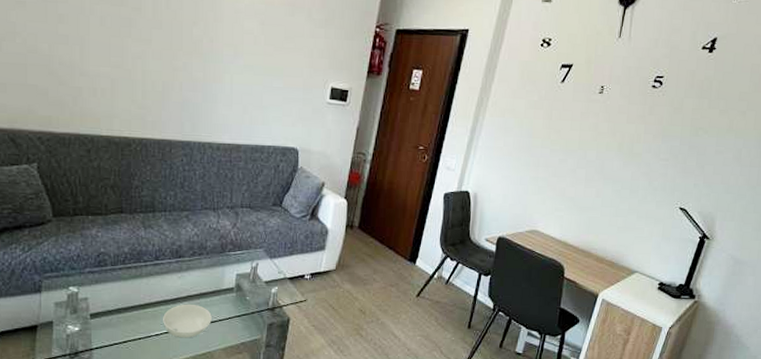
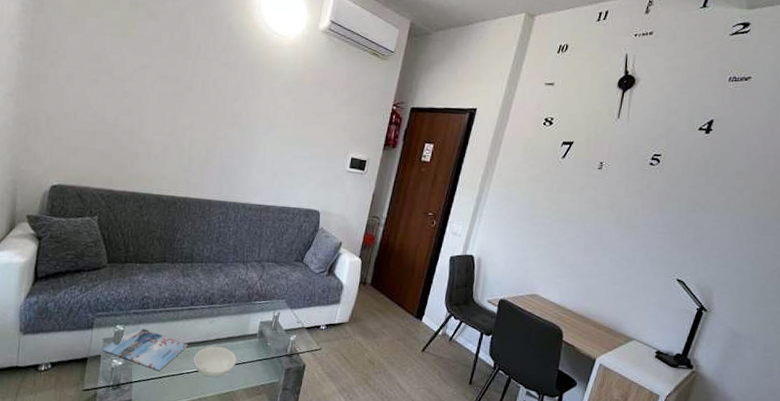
magazine: none [53,287,156,336] -> present [101,326,189,372]

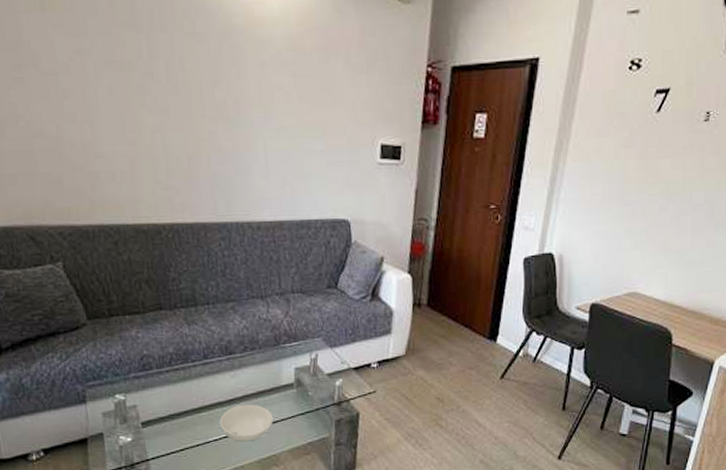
magazine: present [101,326,189,372] -> none [102,393,210,443]

